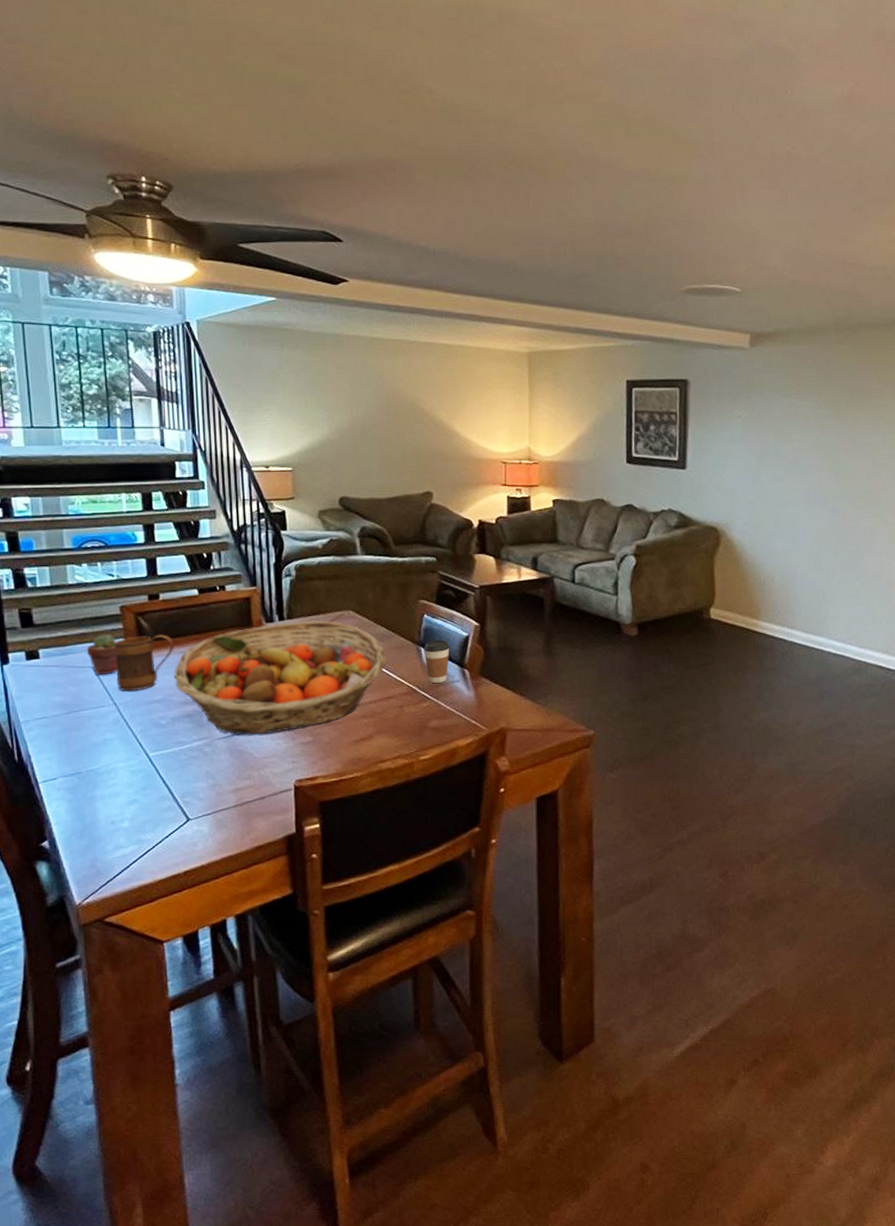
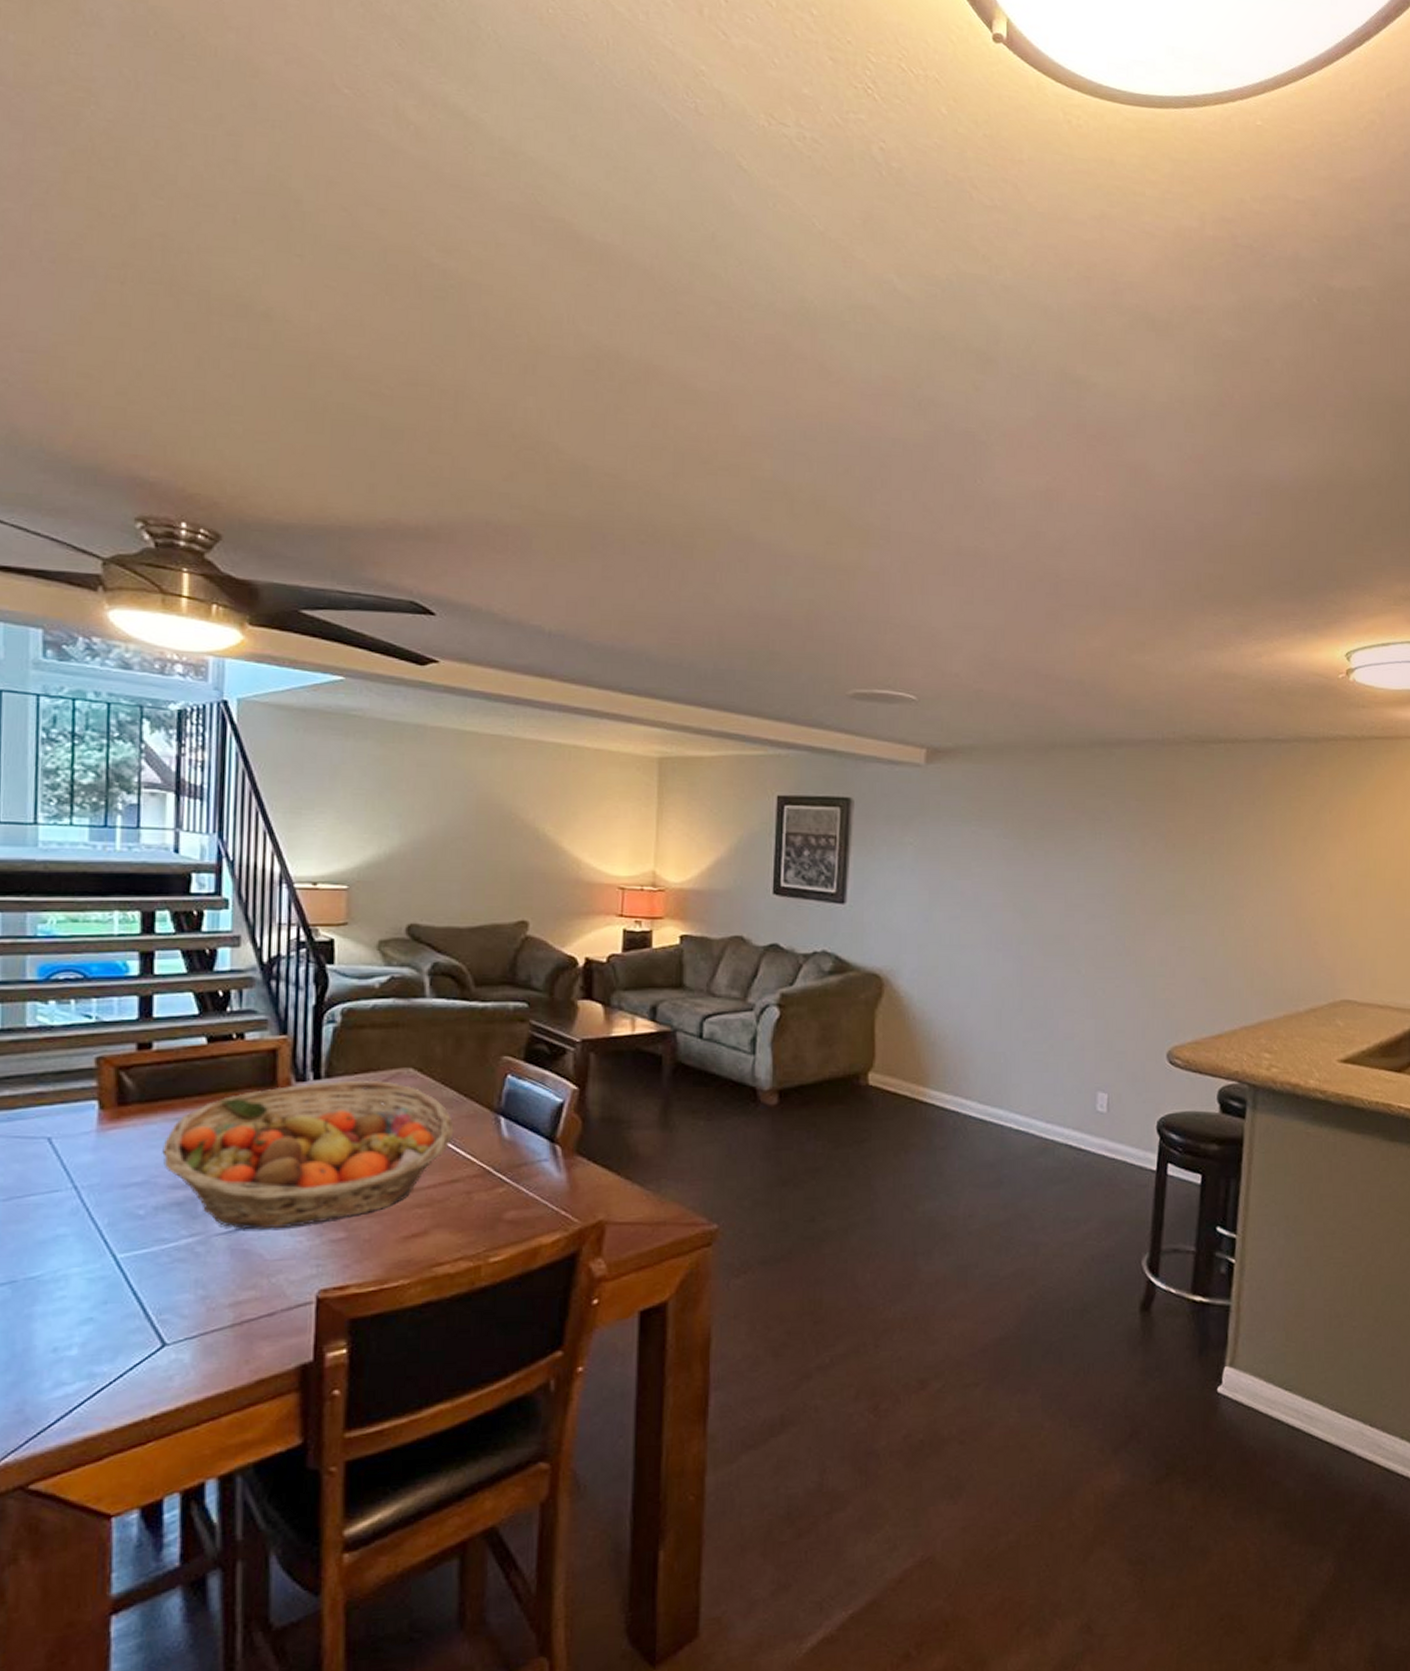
potted succulent: present [86,634,117,675] -> none [42,1093,86,1149]
mug: present [114,634,174,692] -> none [81,1095,166,1171]
coffee cup: present [423,640,450,683] -> none [503,1107,538,1162]

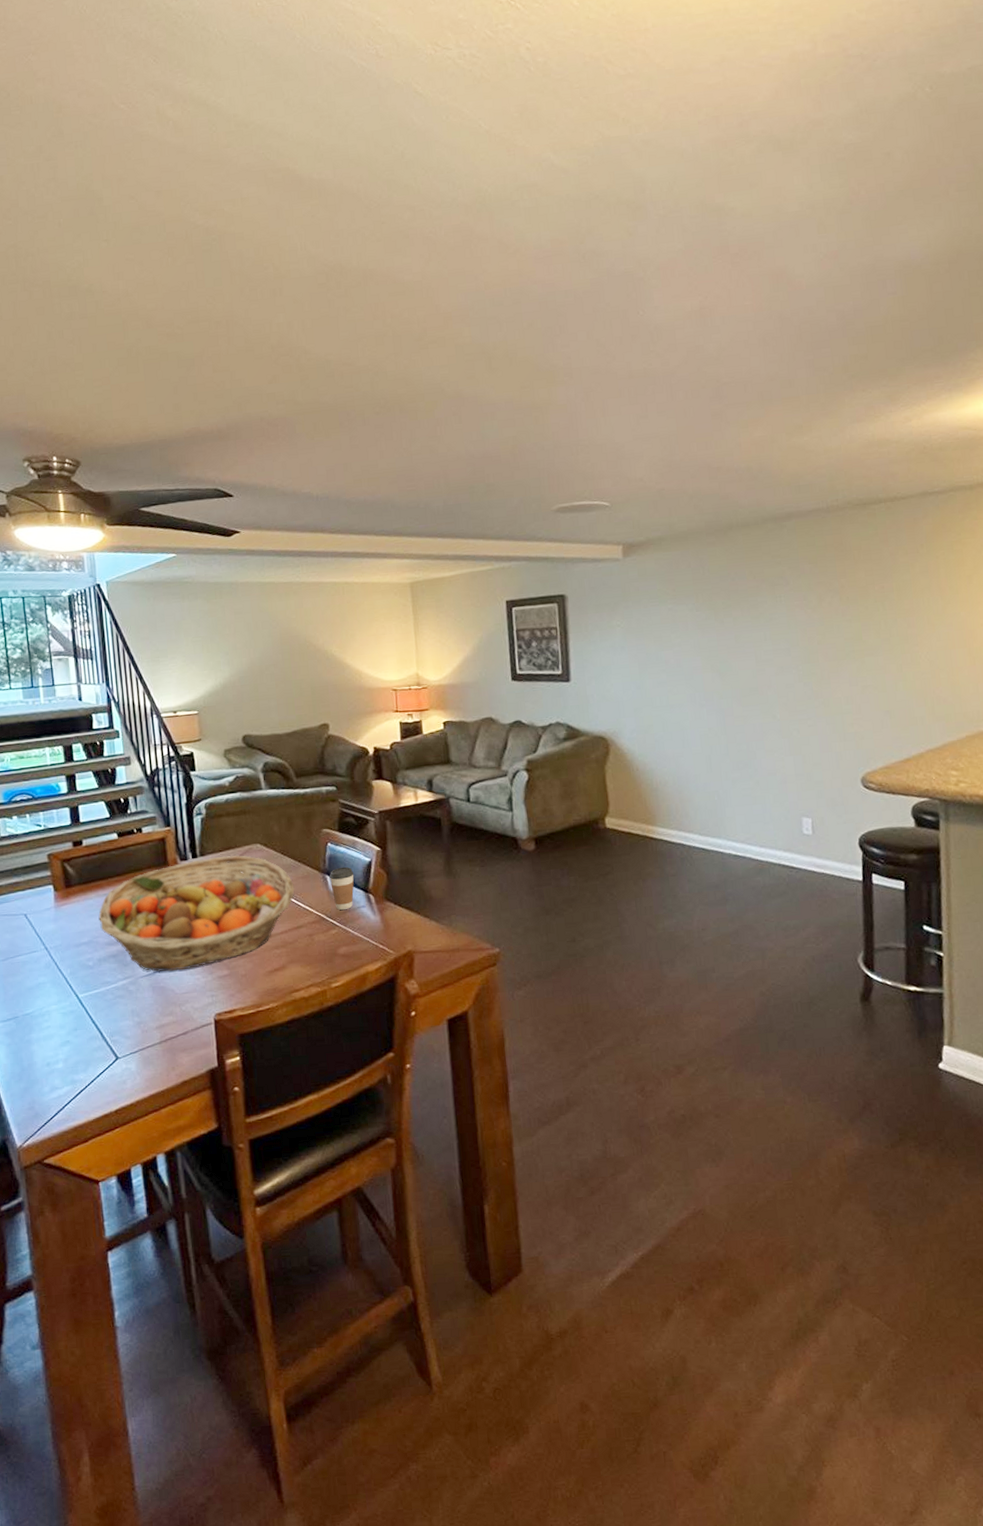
coffee cup: none [503,1107,538,1162] -> present [329,866,354,910]

